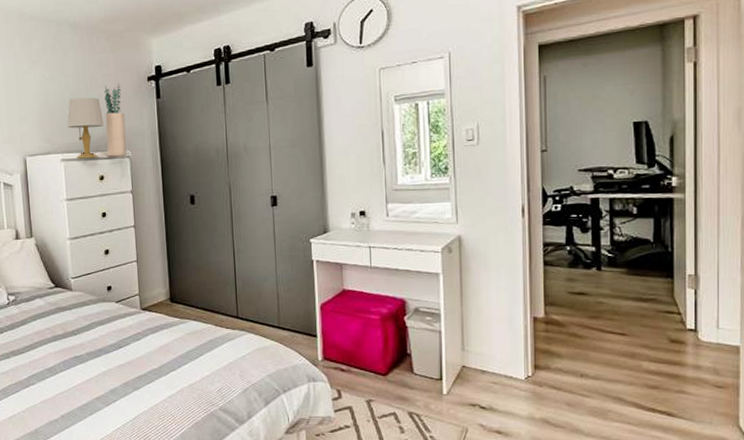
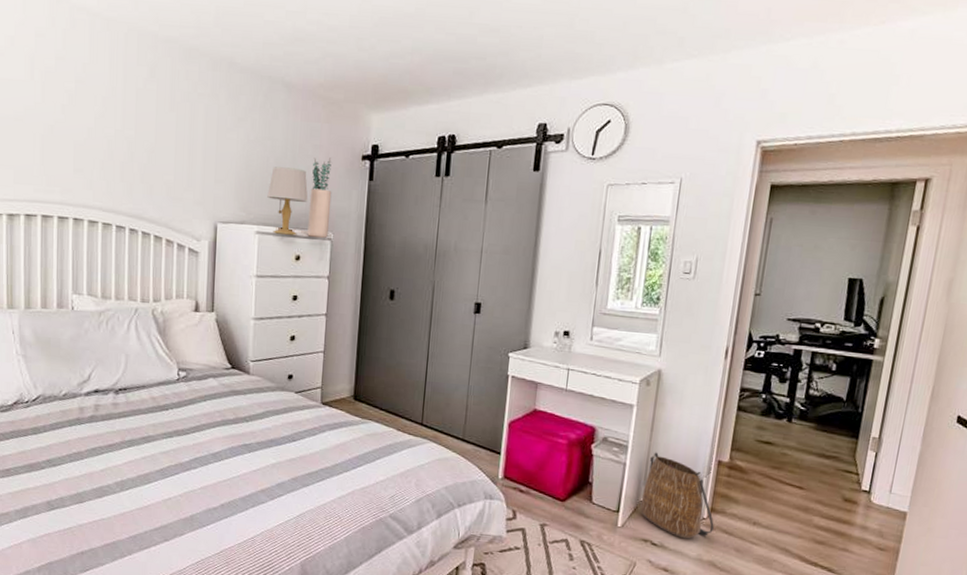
tote bag: none [462,316,540,399] -> present [640,452,714,539]

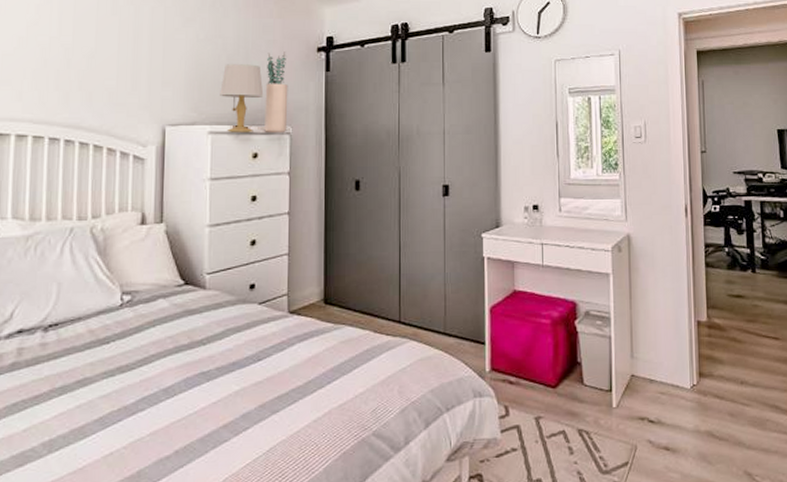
tote bag: present [640,452,714,539] -> none [631,320,705,411]

